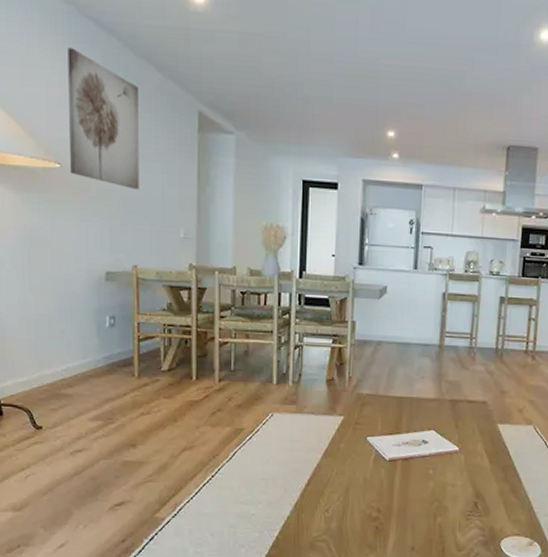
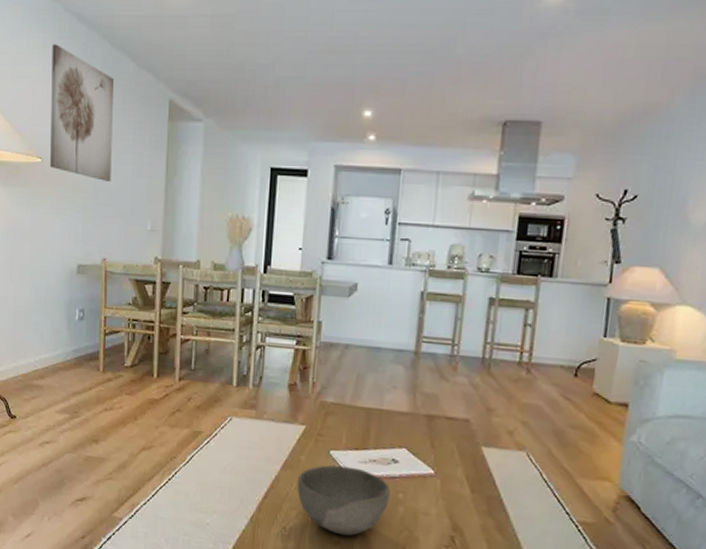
bowl: none [337,449,422,512] -> present [297,465,390,536]

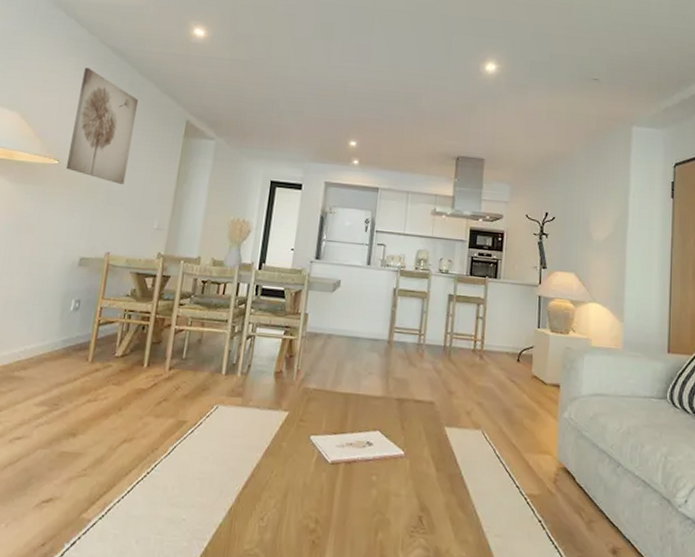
bowl: present [297,465,390,536] -> none [277,450,365,523]

